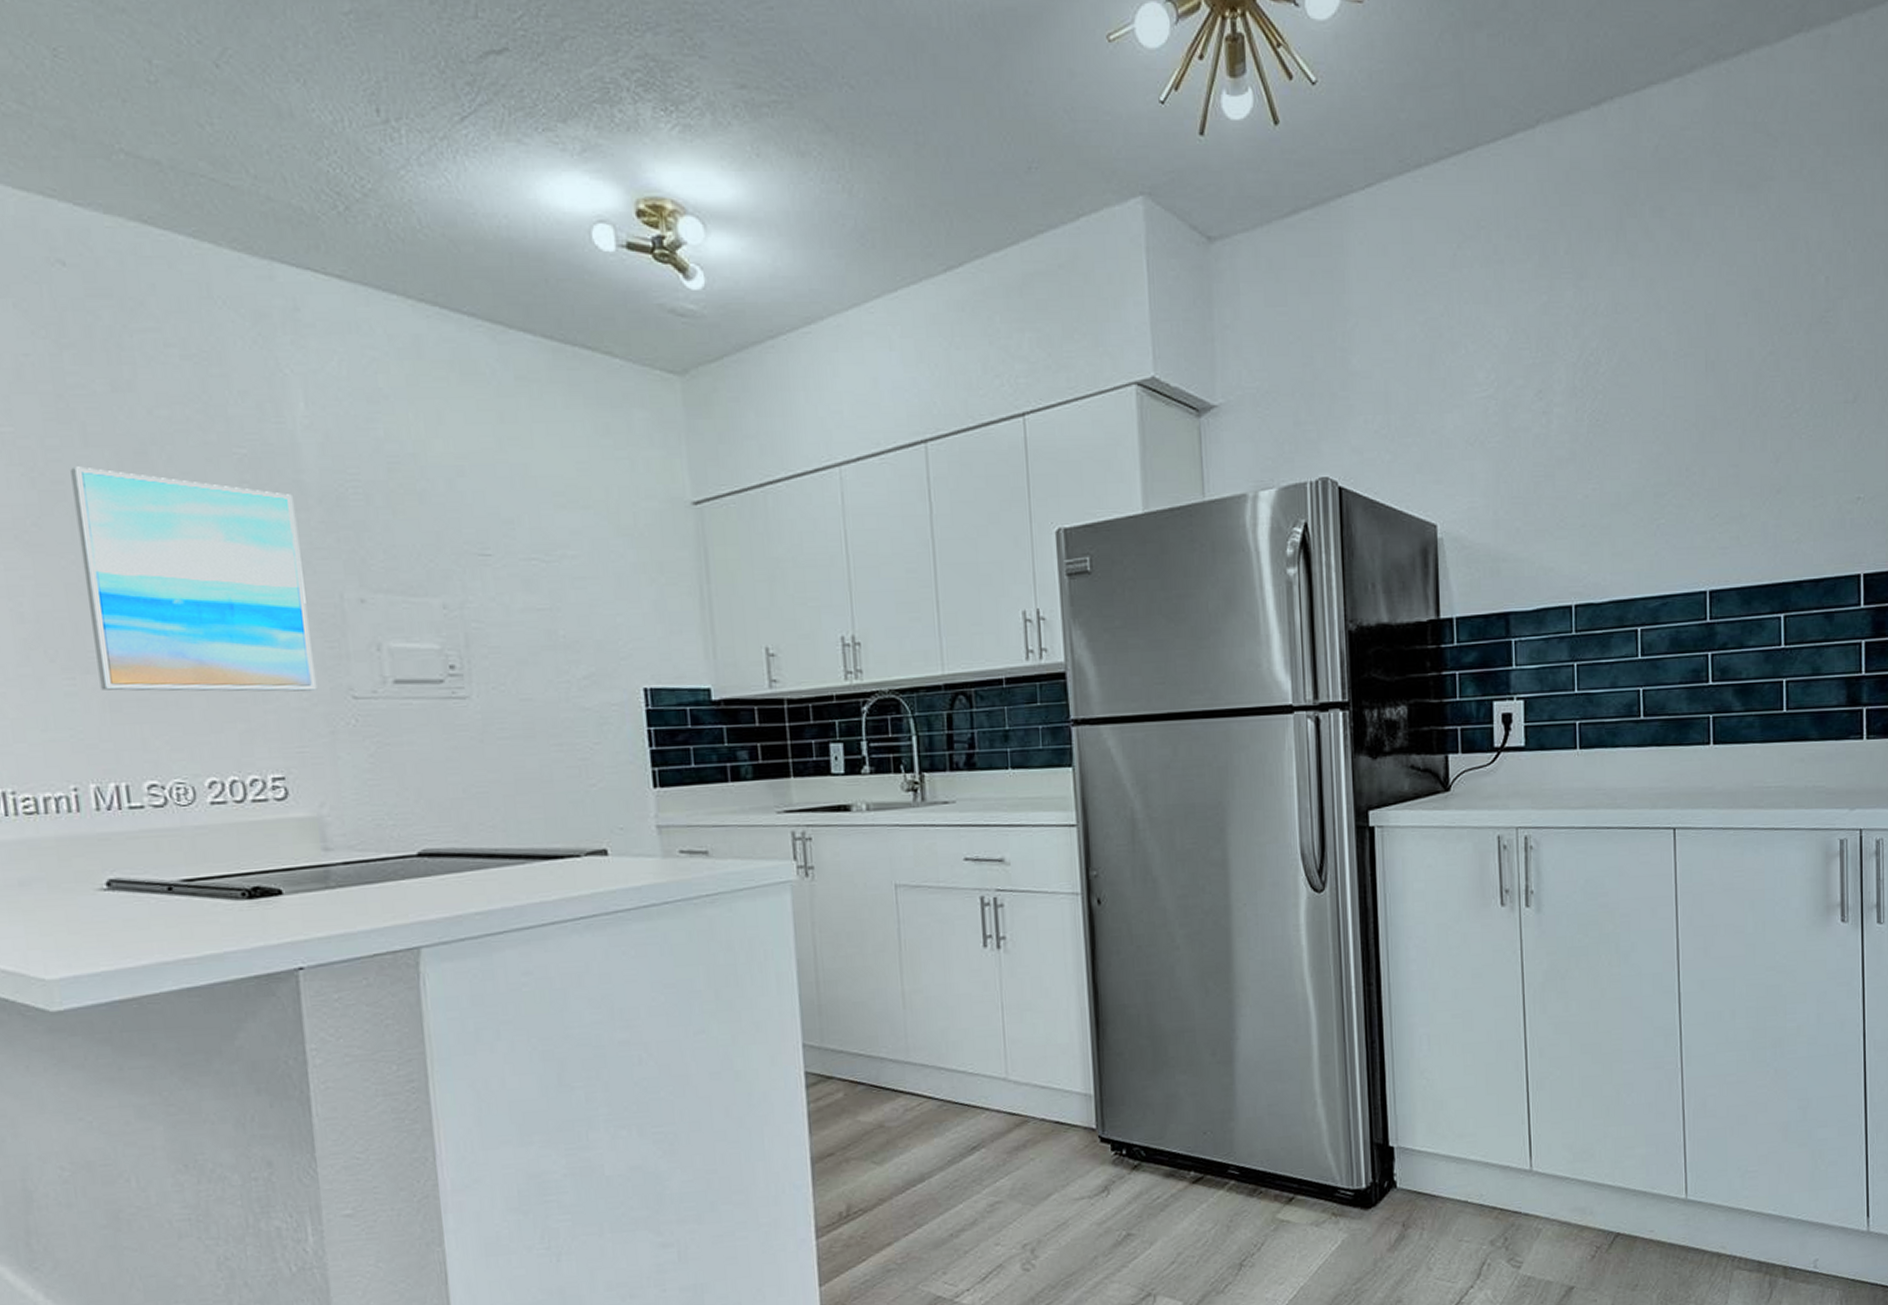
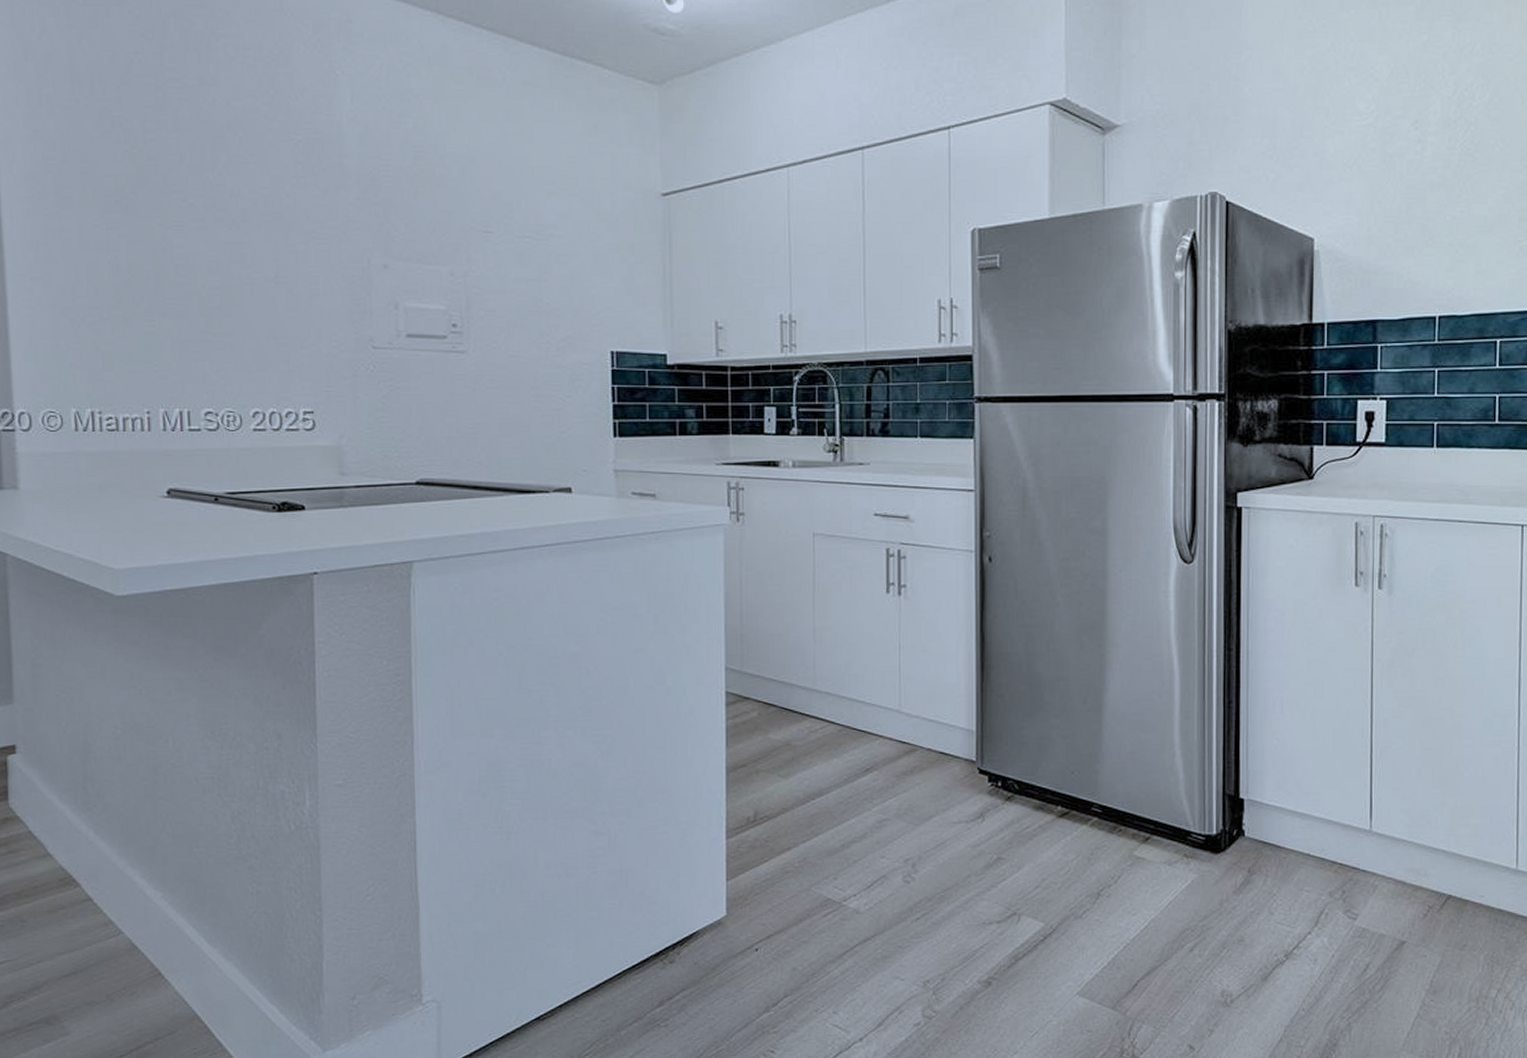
wall art: present [70,466,317,692] -> none [163,146,345,340]

